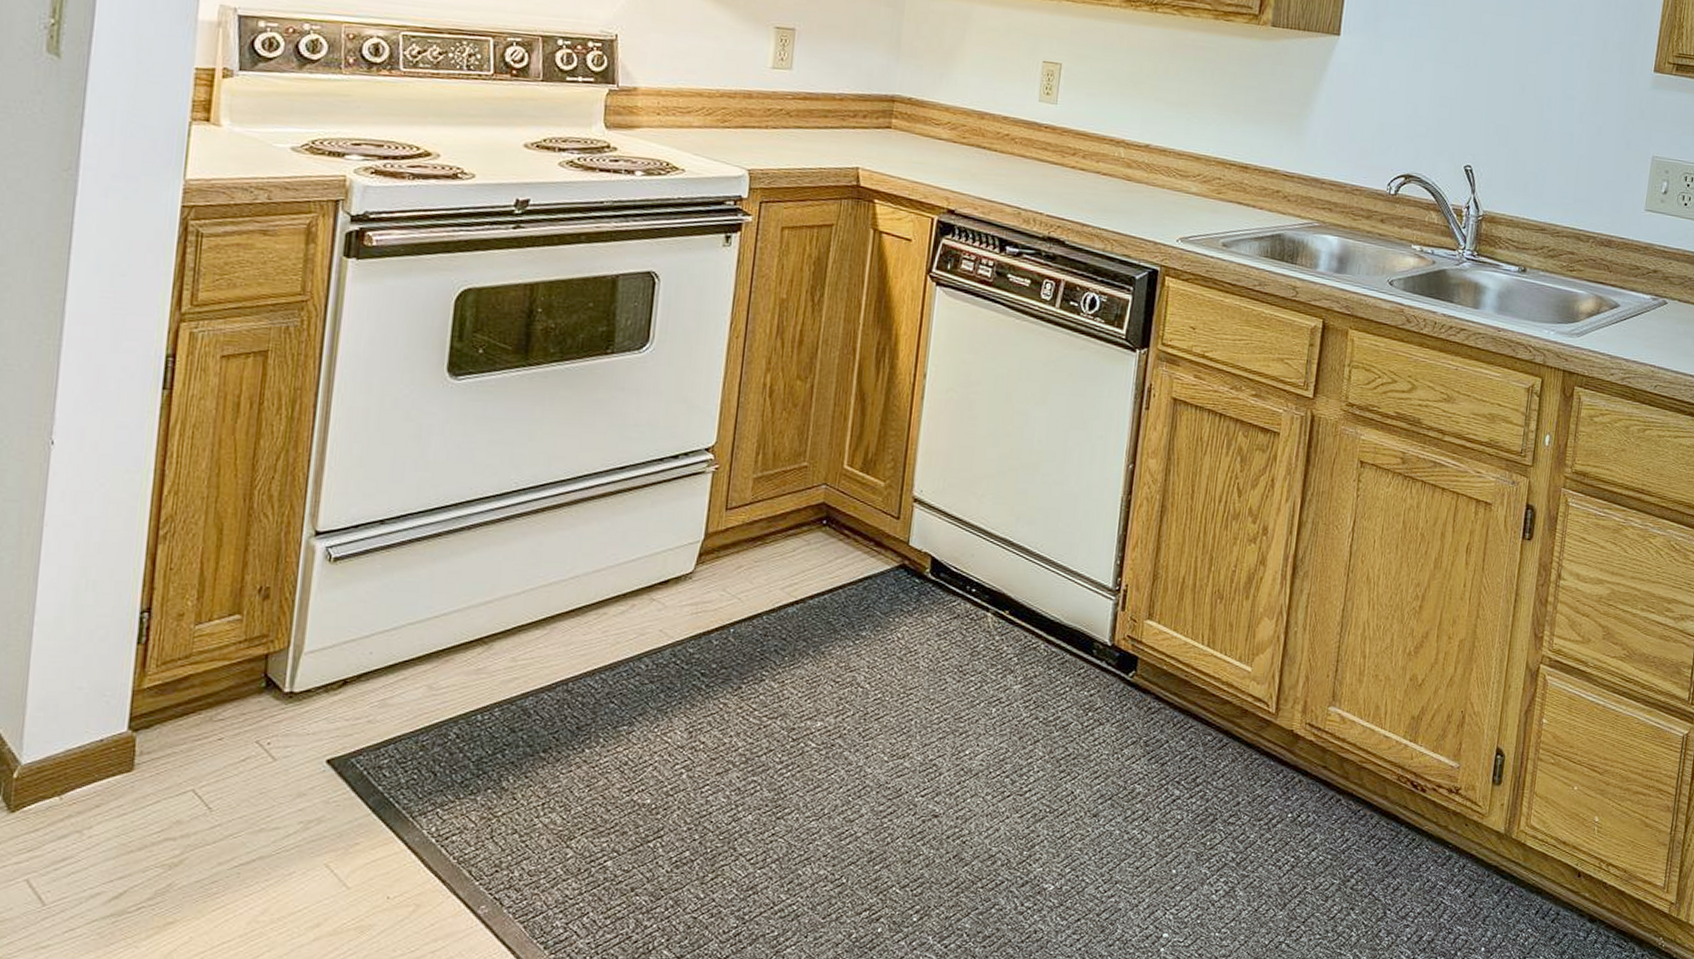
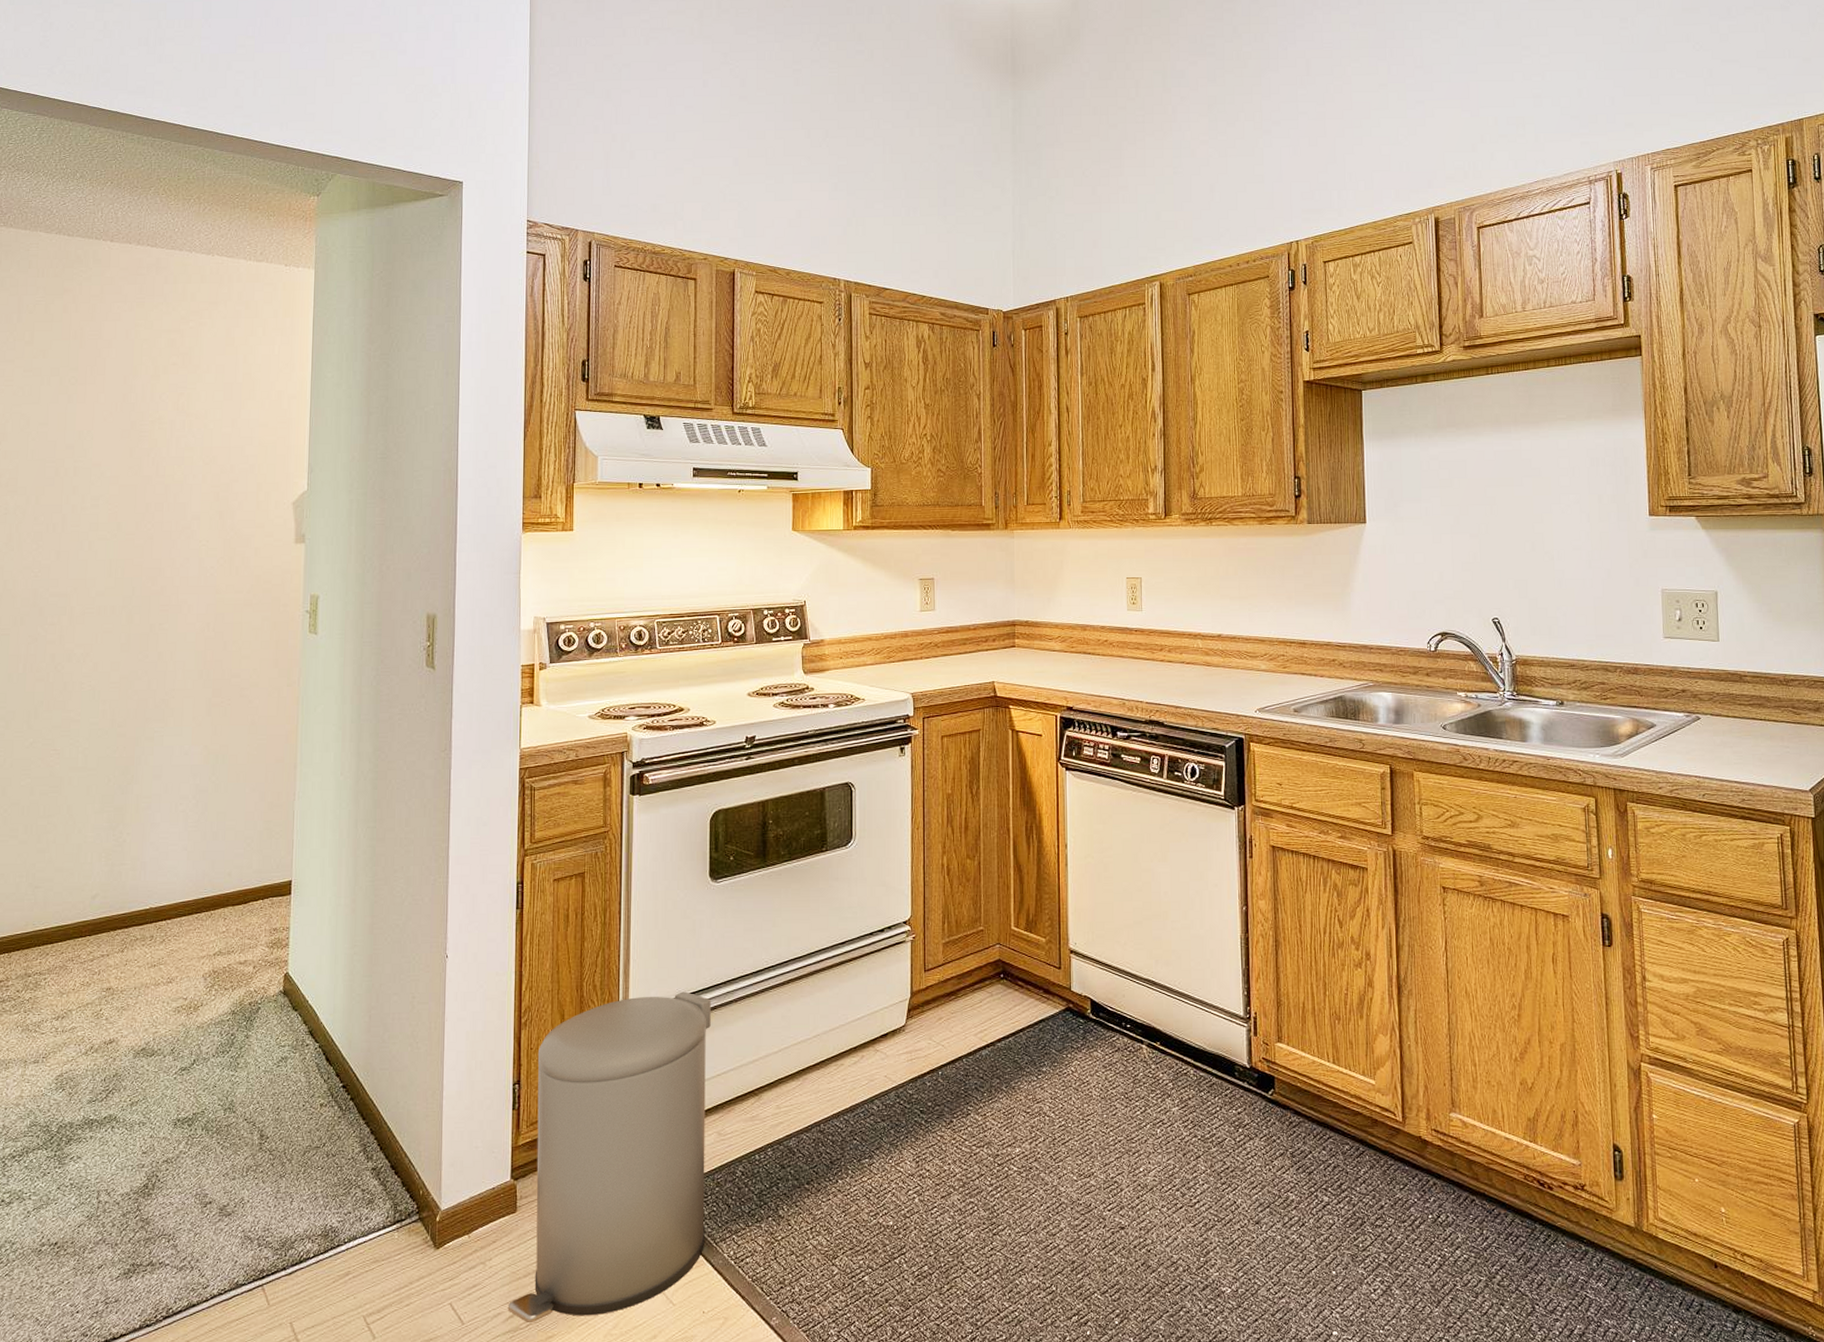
pedal bin: none [111,511,435,905] -> present [507,991,711,1322]

